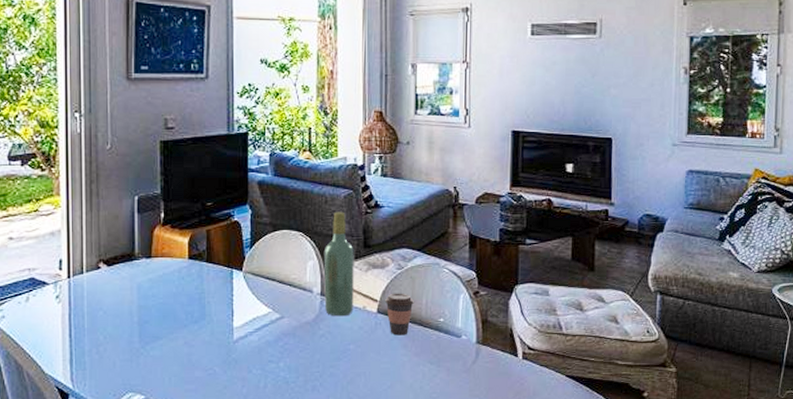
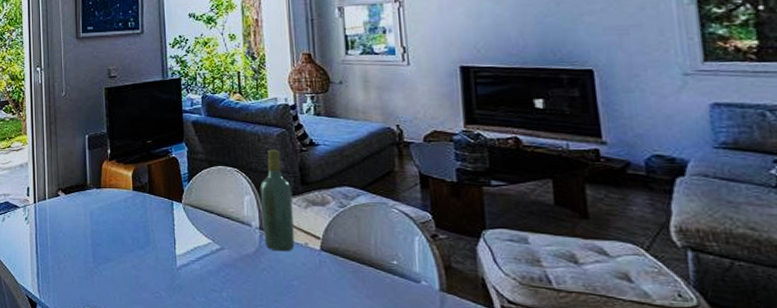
coffee cup: present [384,293,414,336] -> none [327,231,361,276]

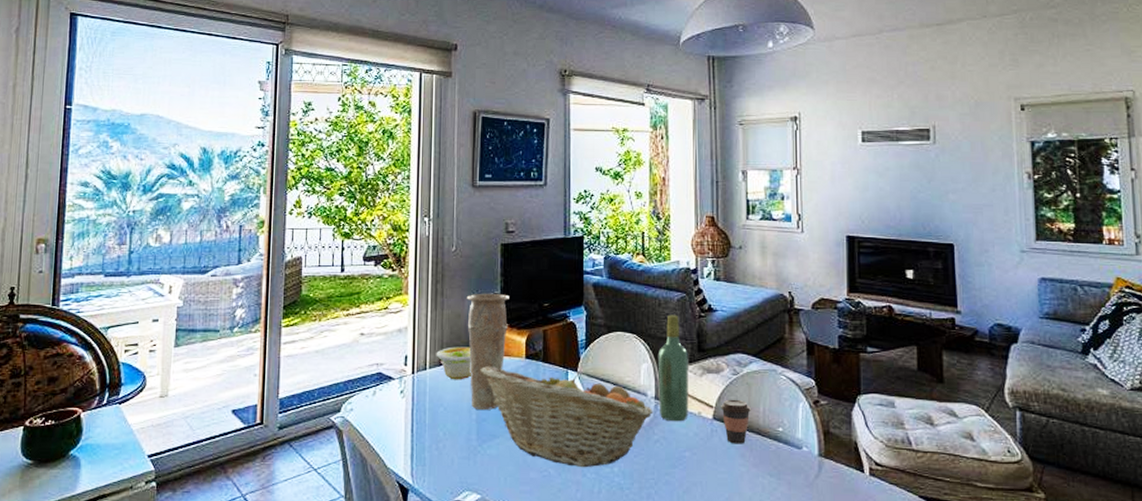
bowl: none [53,180,85,209] -> present [436,346,471,380]
vase: none [77,132,115,236] -> present [466,293,509,410]
fruit basket: none [92,197,259,292] -> present [480,366,653,468]
coffee cup: none [327,231,361,276] -> present [720,399,751,444]

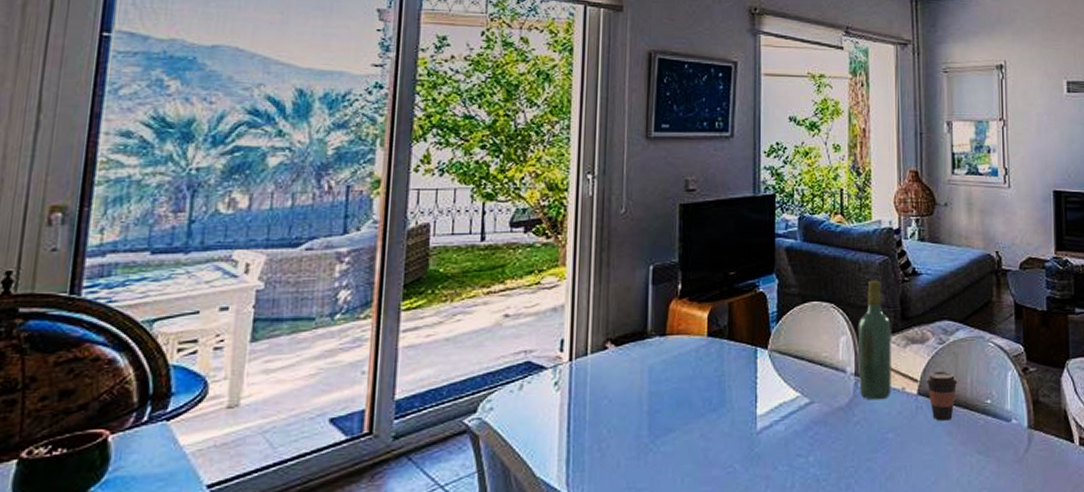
bowl: present [436,346,471,380] -> none [599,325,643,366]
vase: present [466,293,509,410] -> none [637,261,689,399]
fruit basket: present [480,366,653,468] -> none [653,347,853,460]

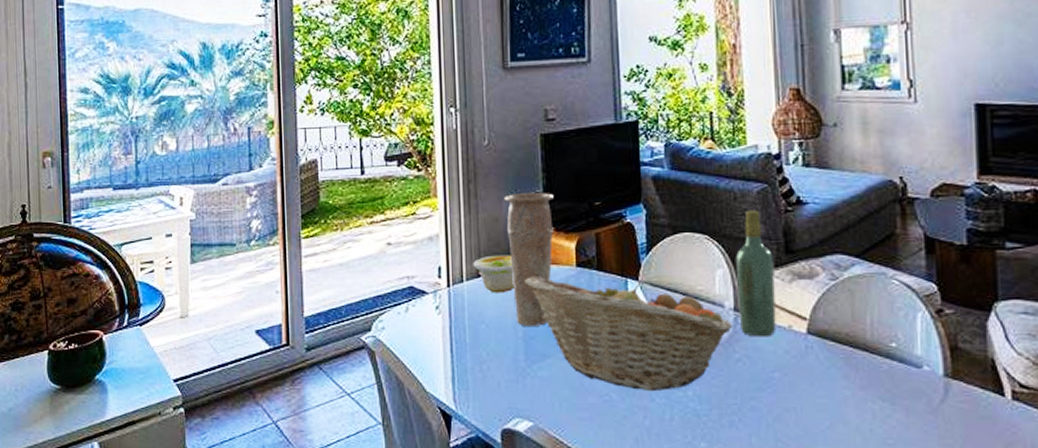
bowl: none [599,325,643,366] -> present [473,255,514,293]
vase: none [637,261,689,399] -> present [504,192,554,326]
fruit basket: none [653,347,853,460] -> present [524,277,733,392]
coffee cup: present [925,371,958,421] -> none [815,309,855,363]

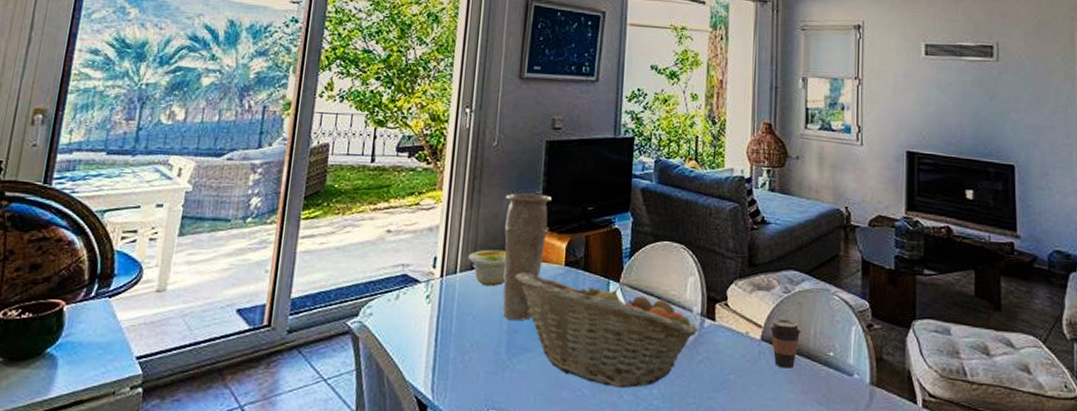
wine bottle: present [735,210,776,337] -> none [704,225,738,342]
coffee cup: none [815,309,855,363] -> present [769,319,801,369]

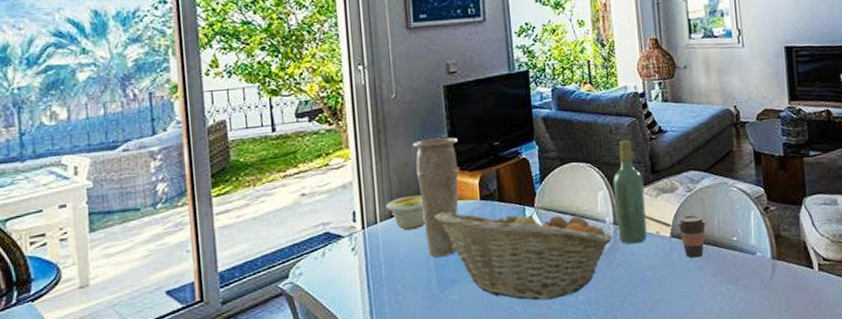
wine bottle: none [704,225,738,342] -> present [612,140,647,245]

